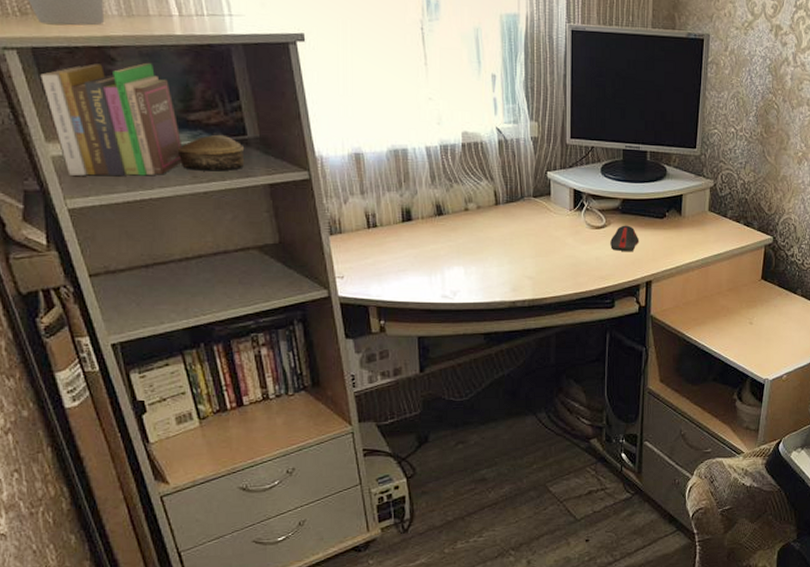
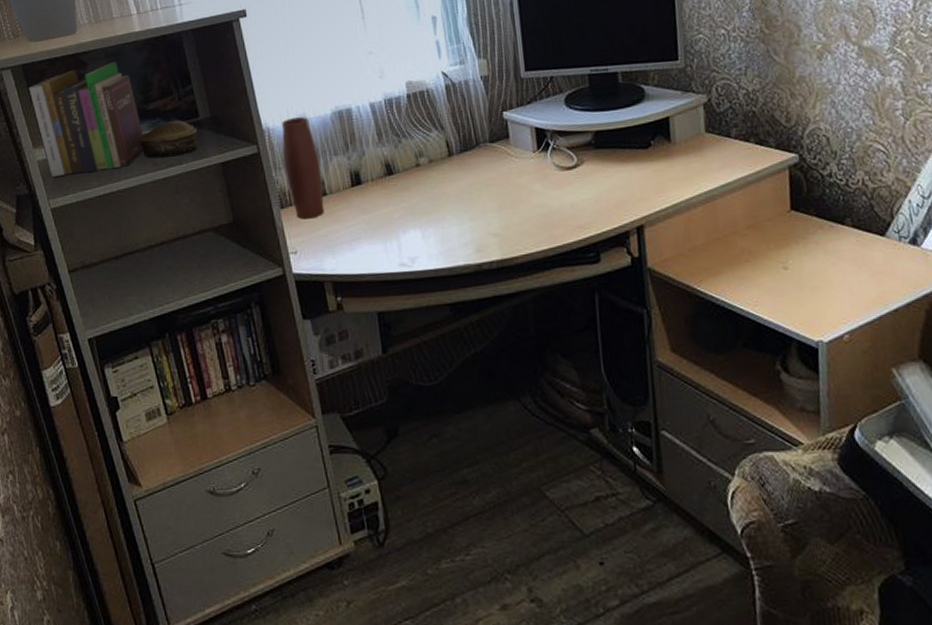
vase: none [335,150,374,247] -> present [282,117,325,219]
computer mouse: present [610,225,640,251] -> none [586,161,622,194]

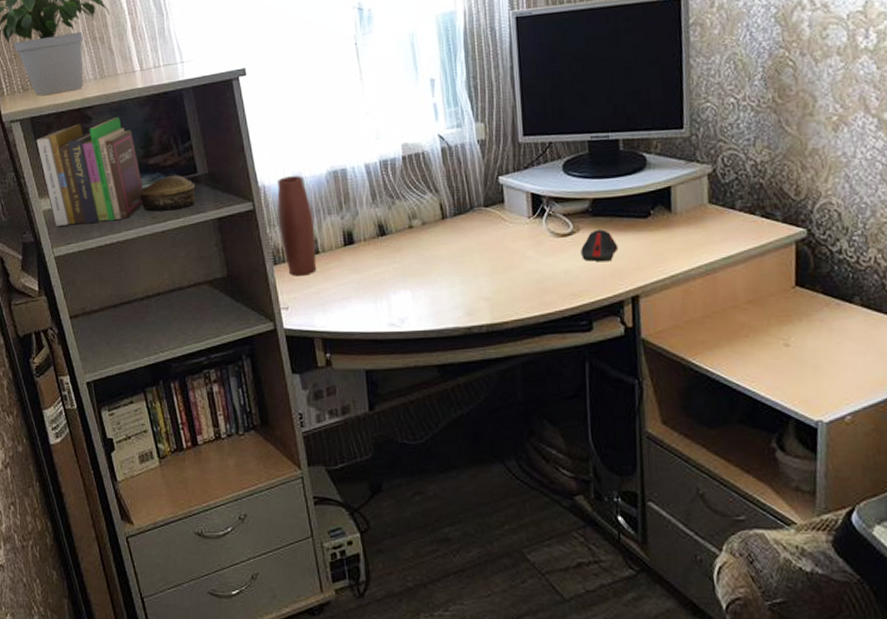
computer mouse: none [586,161,622,194] -> present [581,229,619,261]

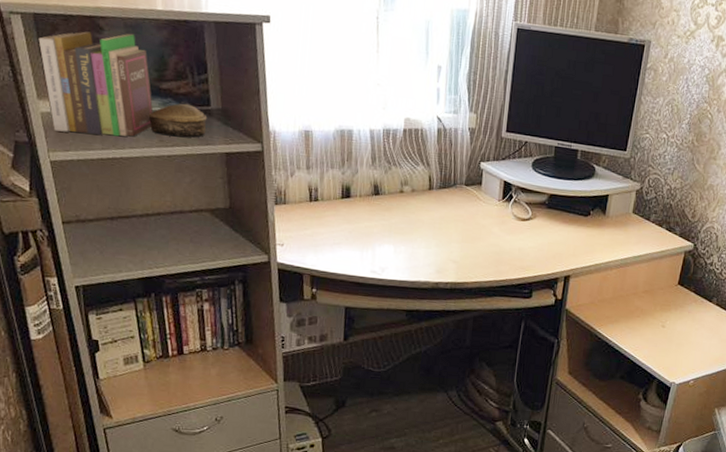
vase: present [277,176,317,276] -> none [283,126,318,219]
computer mouse: present [581,229,619,261] -> none [534,219,562,245]

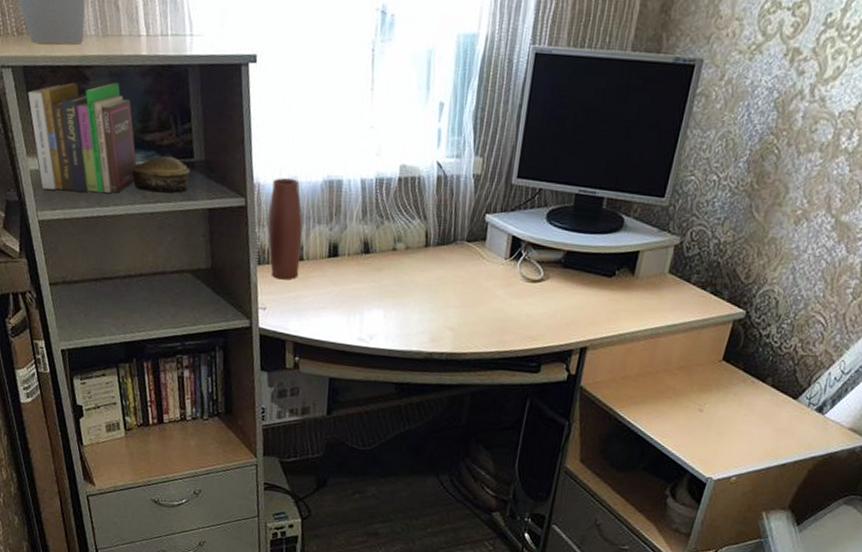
vase: none [283,126,318,219] -> present [267,178,303,280]

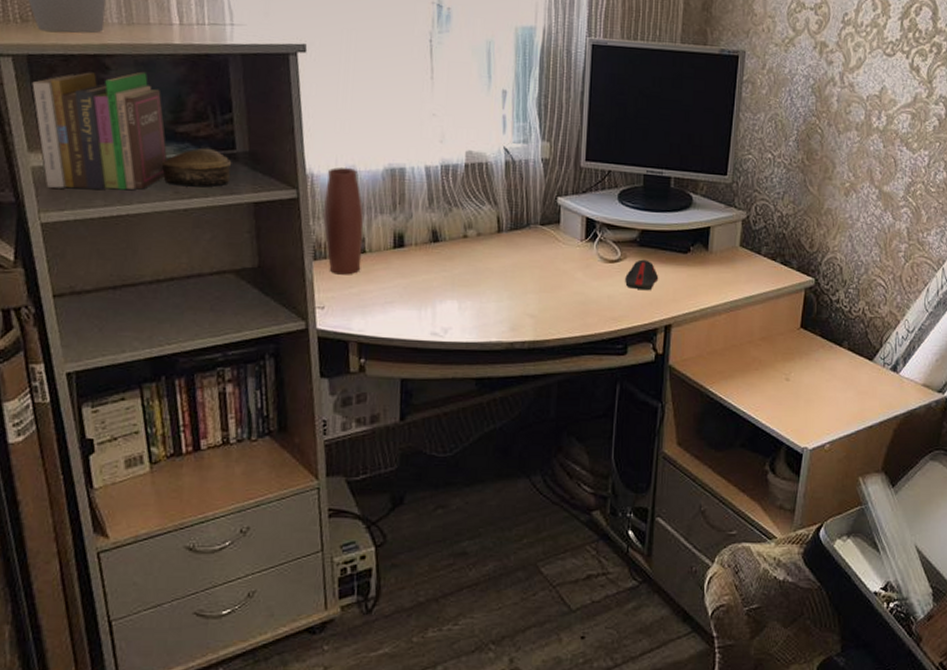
computer mouse: none [545,281,580,311] -> present [625,259,659,290]

